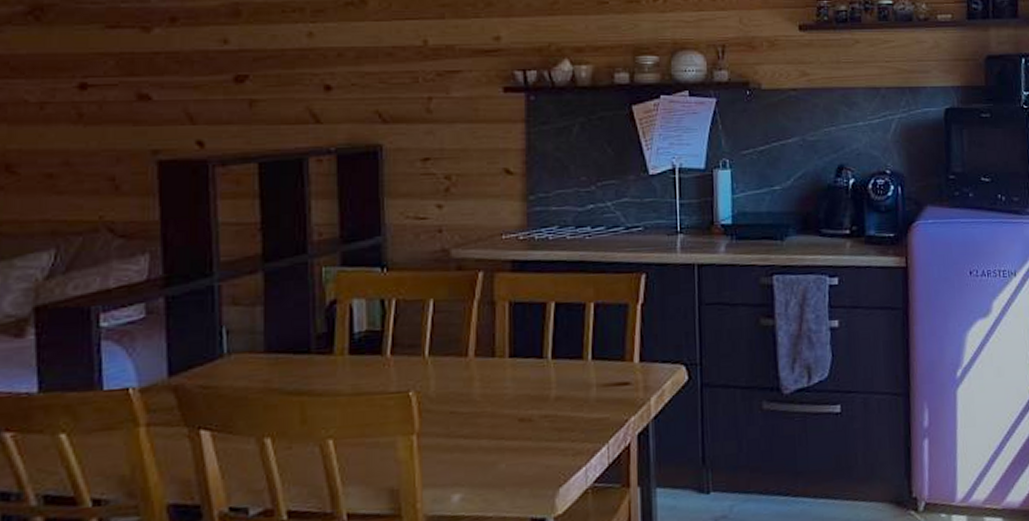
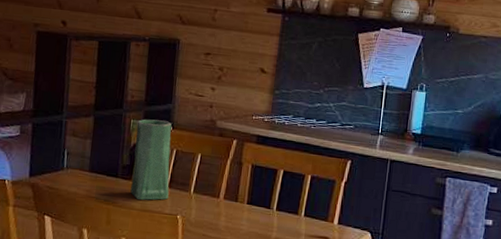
vase: none [331,261,392,380] -> present [130,119,172,200]

